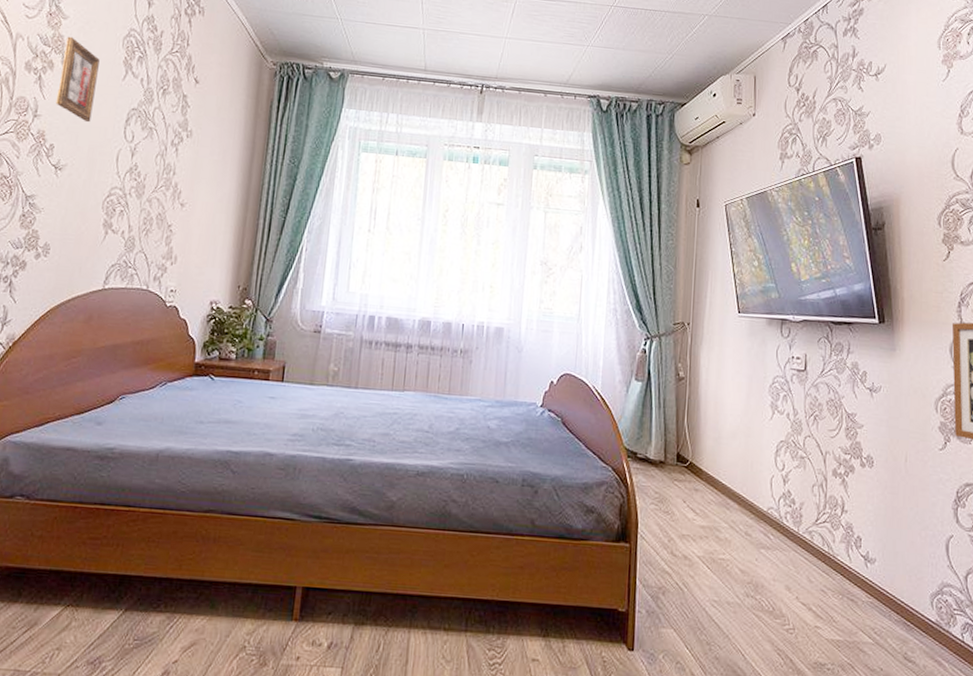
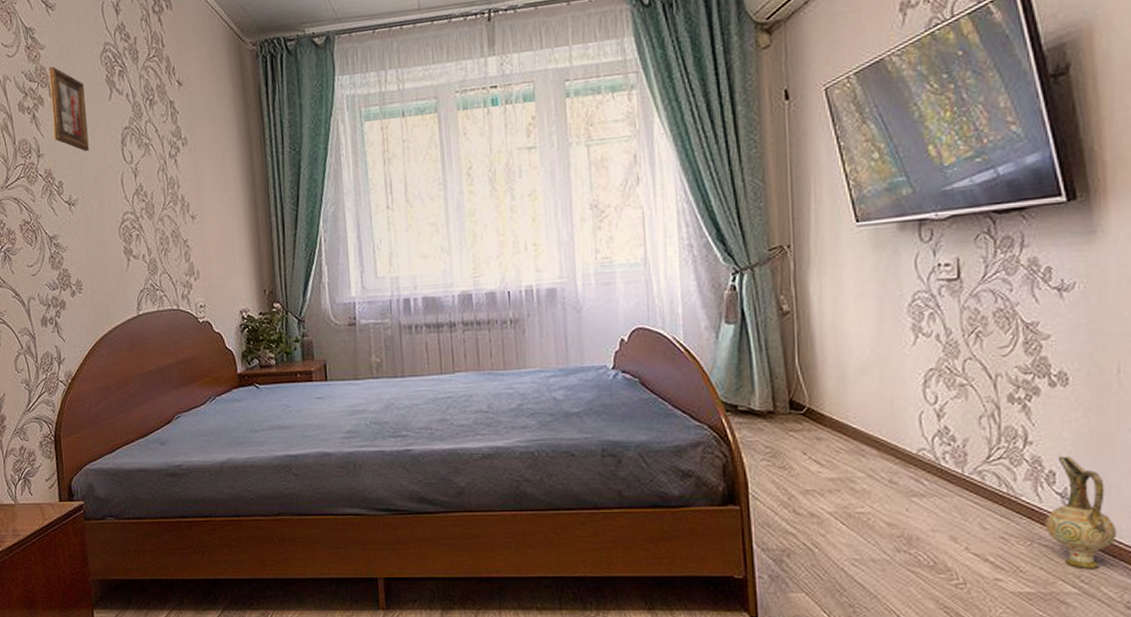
ceramic jug: none [852,525,901,623] -> present [1045,456,1118,568]

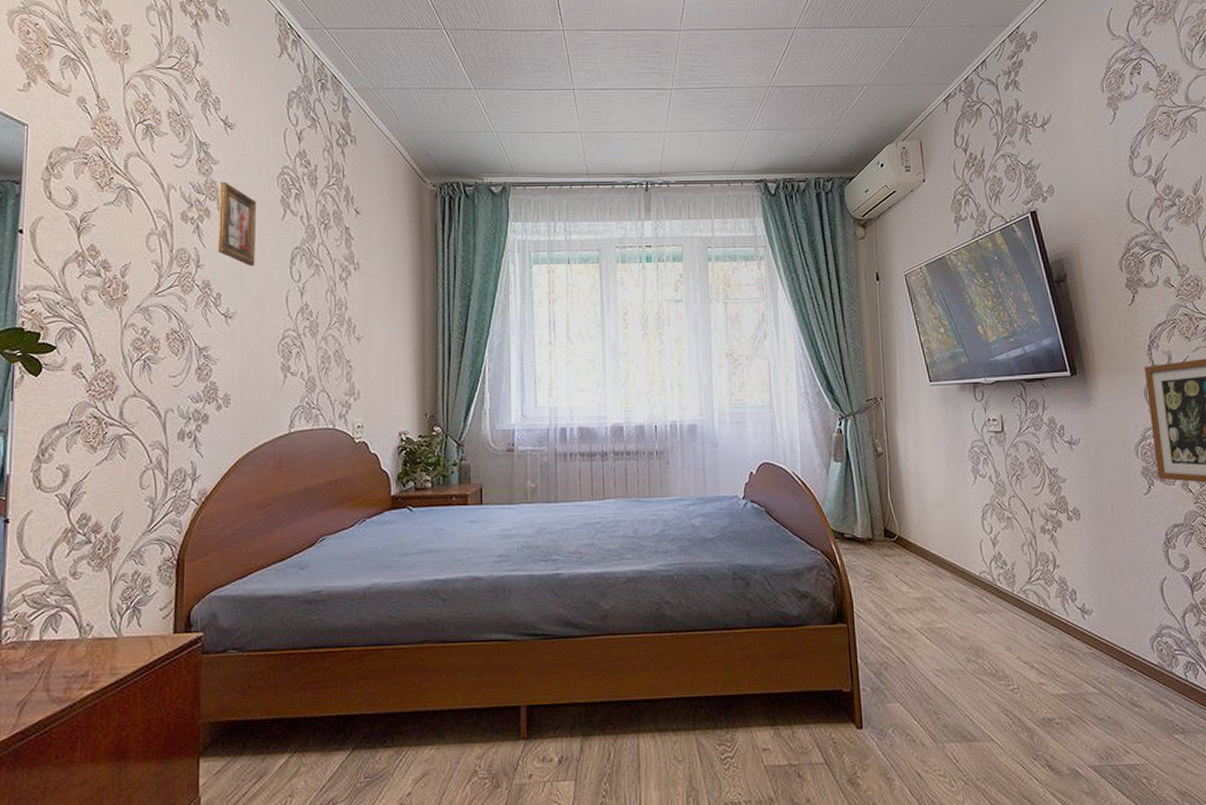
ceramic jug: present [1045,456,1118,568] -> none [1071,577,1121,671]

